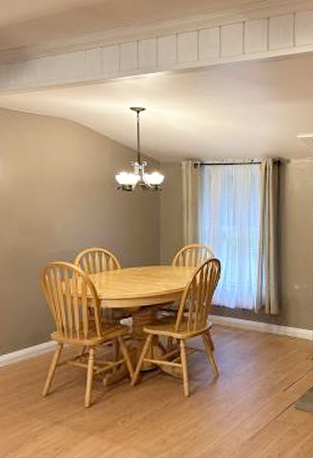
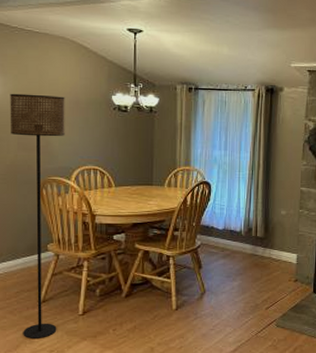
floor lamp: none [10,177,68,437] -> present [10,93,65,340]

